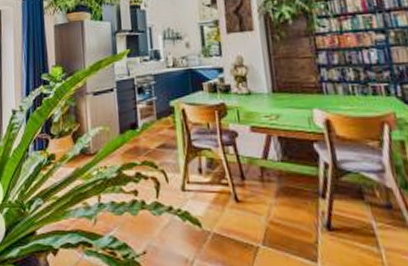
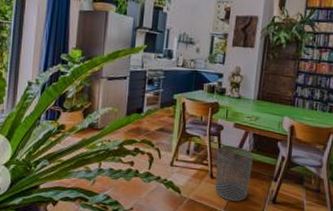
waste bin: none [237,156,290,233] -> present [215,145,253,202]

